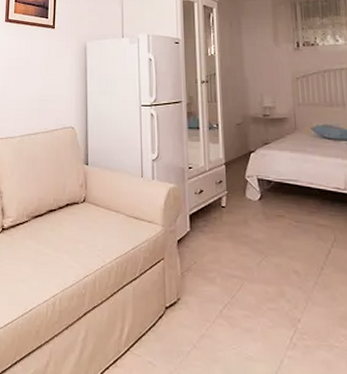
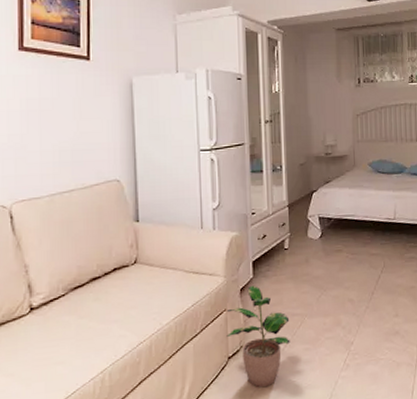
potted plant: none [164,238,229,348] -> present [227,285,290,388]

